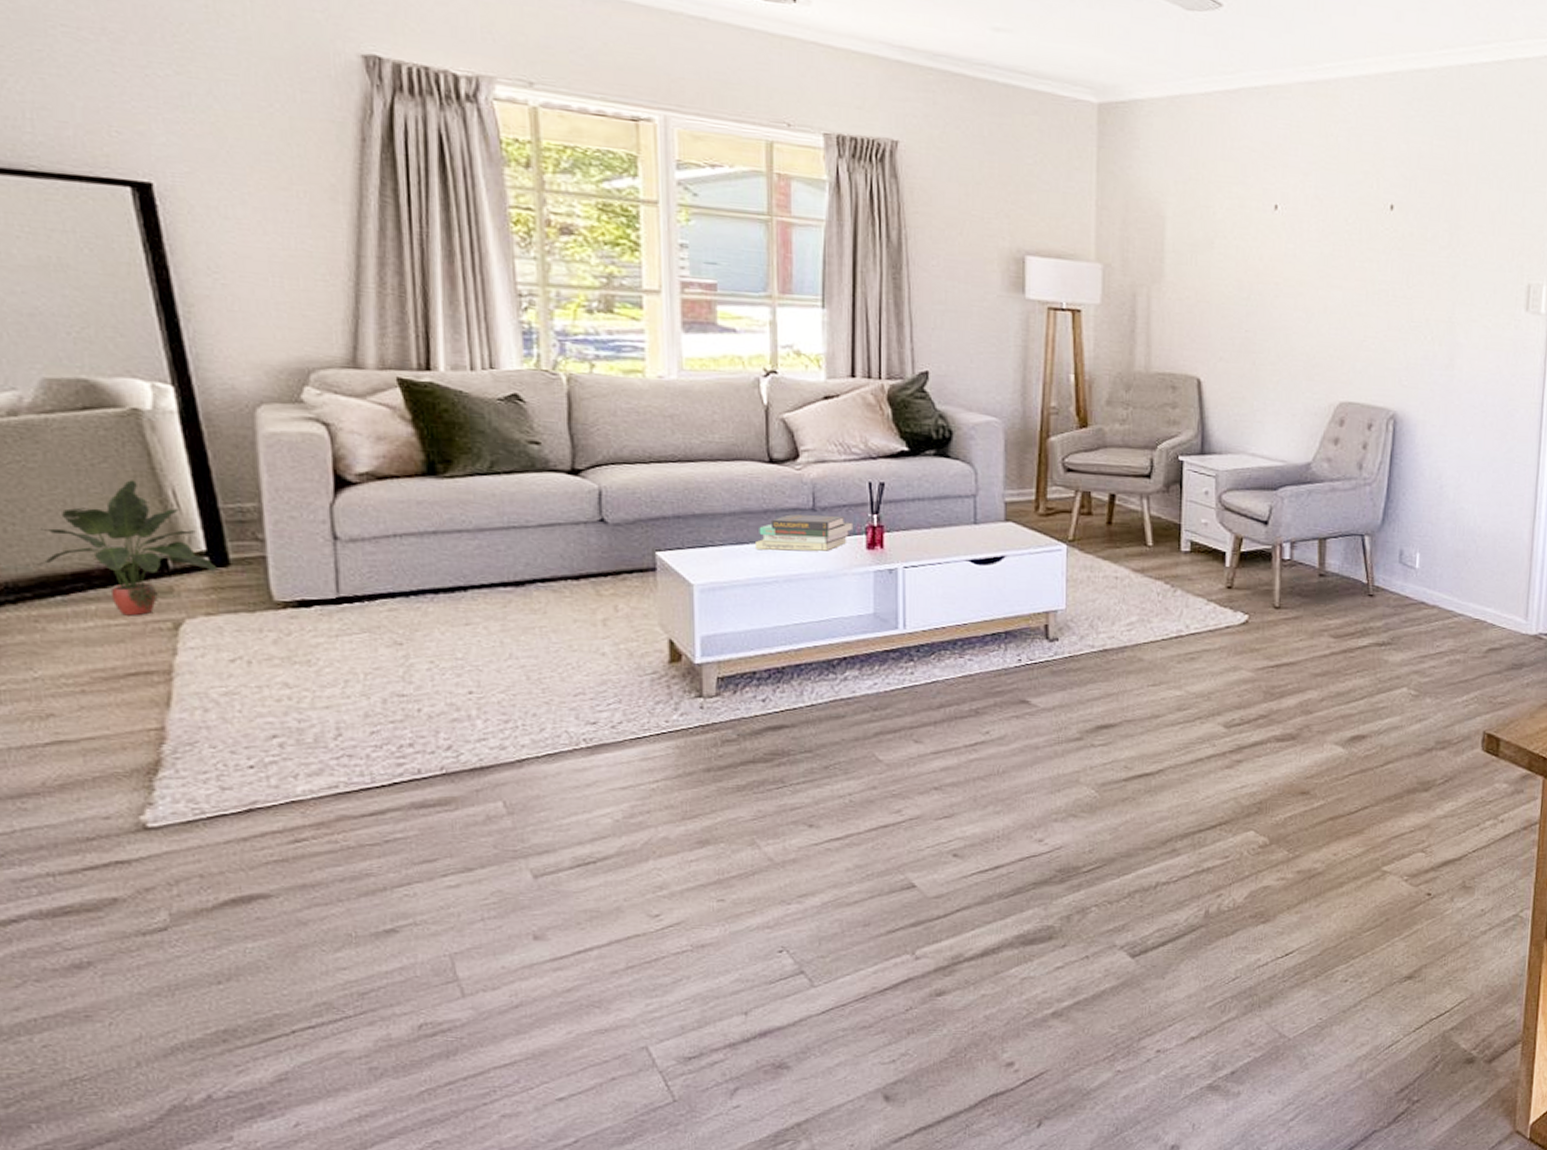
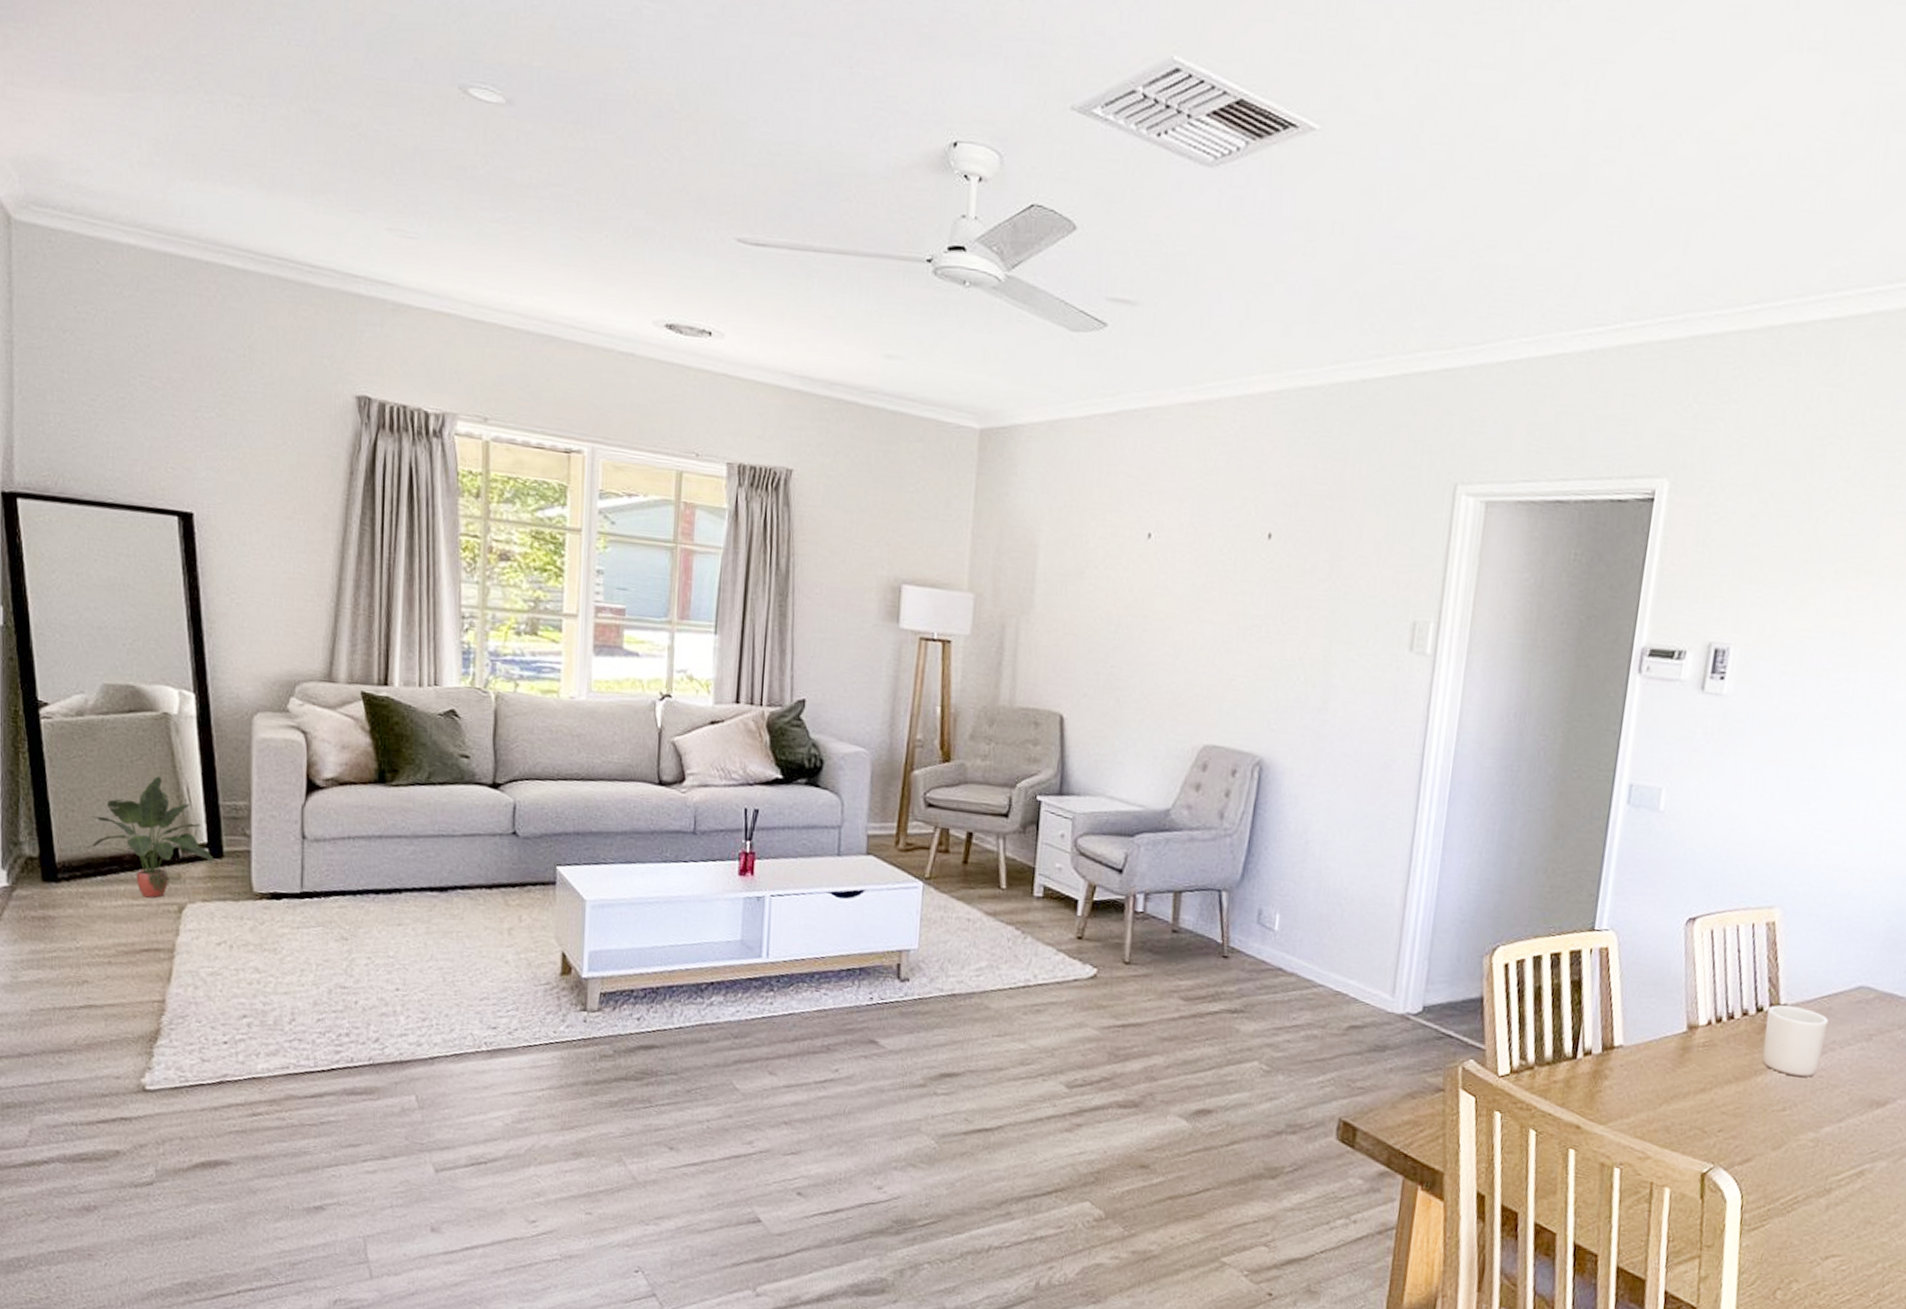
books: present [756,514,854,551] -> none [642,836,729,875]

